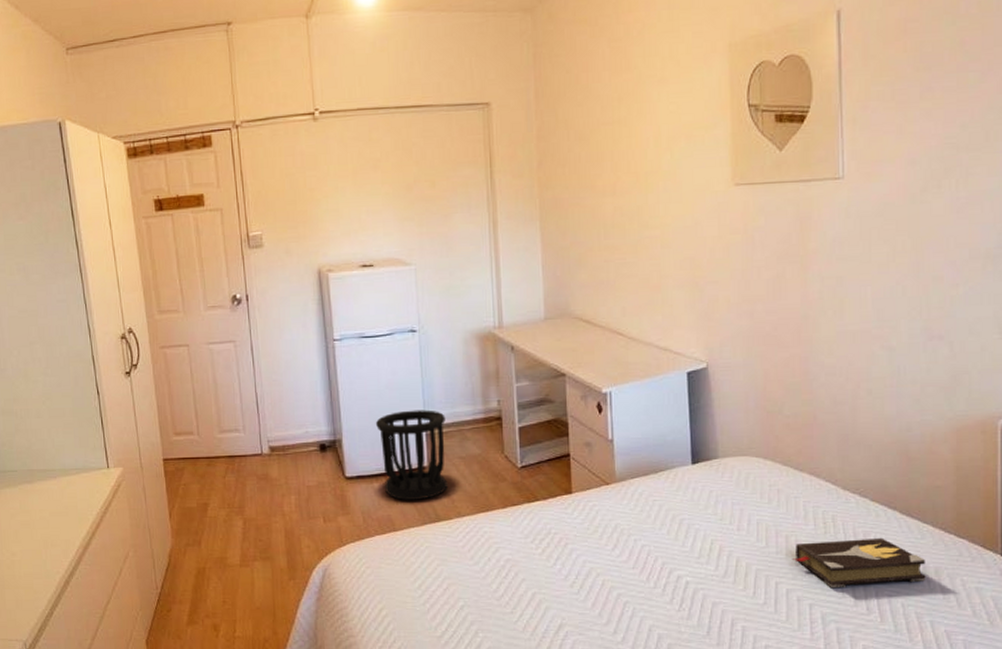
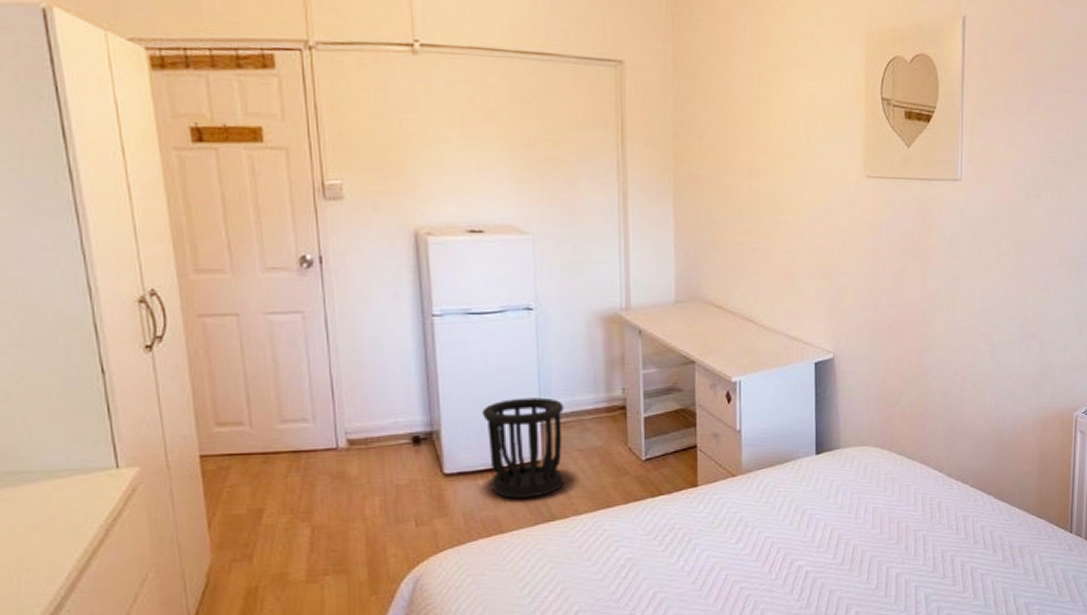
hardback book: present [791,537,926,588] -> none [901,520,1012,570]

